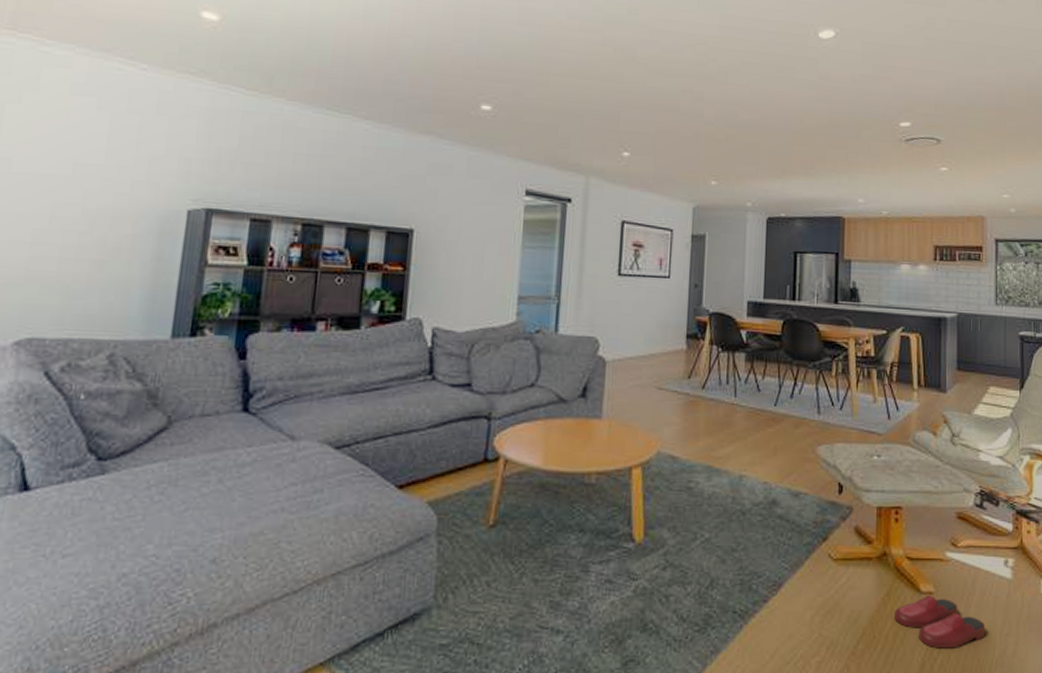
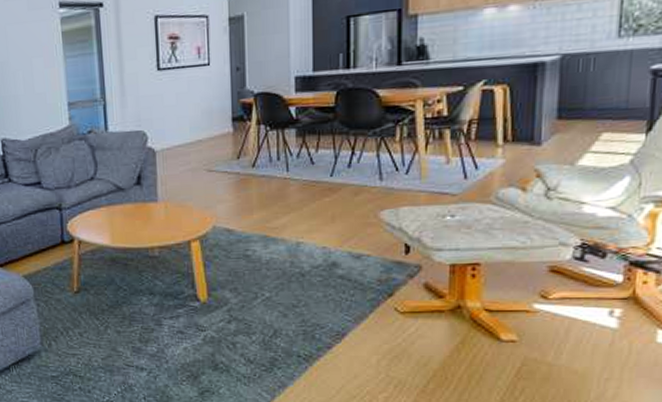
slippers: present [894,595,986,649] -> none [469,343,580,390]

